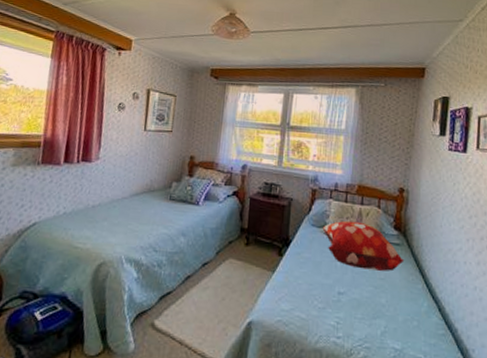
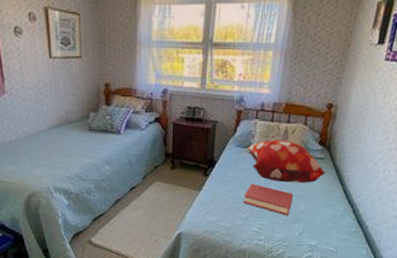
hardback book: none [318,268,371,308] -> present [243,183,293,215]

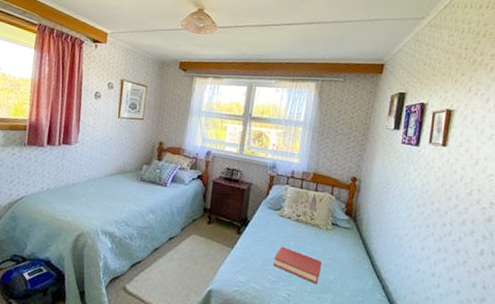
decorative pillow: present [247,139,326,183] -> none [278,205,353,252]

